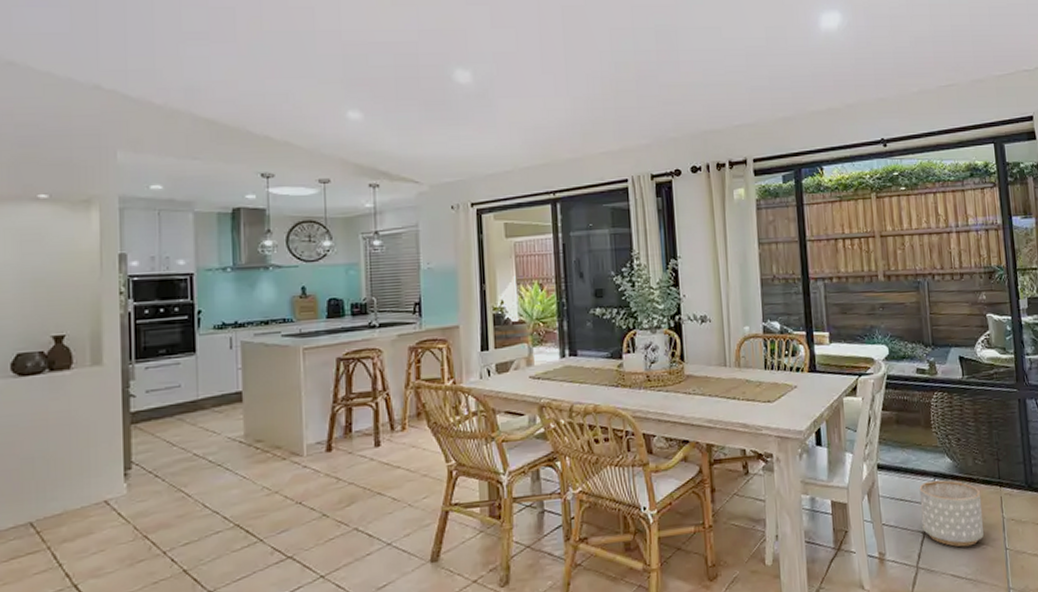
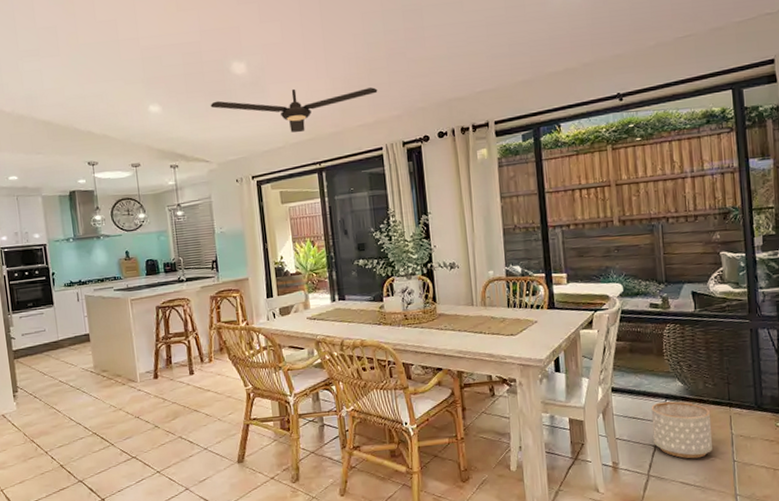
ceiling fan: none [425,105,625,156] -> present [210,87,378,133]

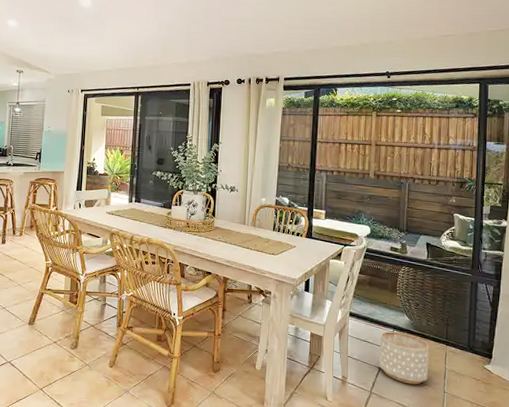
ceiling fan: present [210,87,378,133] -> none [57,25,194,61]

